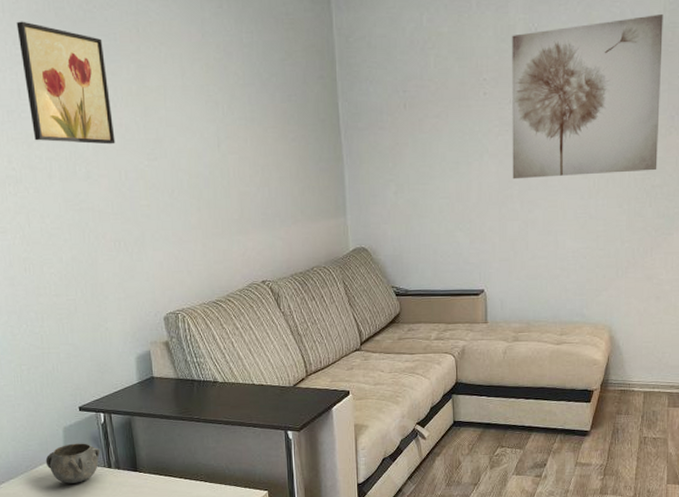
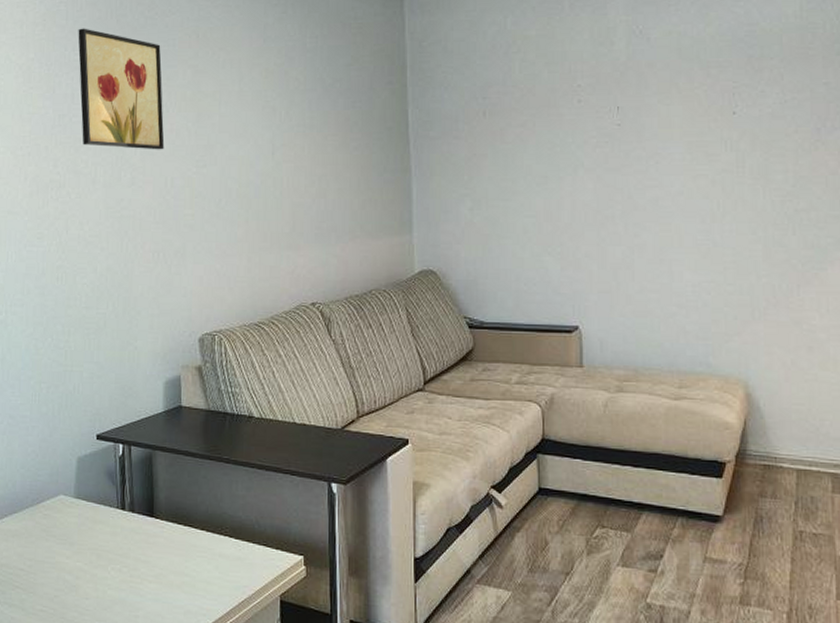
decorative bowl: present [45,443,100,484] -> none [54,477,114,525]
wall art: present [512,14,663,180] -> none [612,14,801,198]

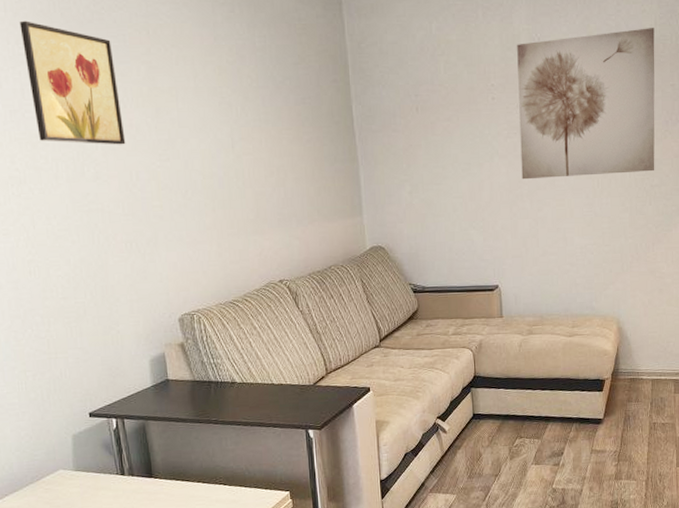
wall art: none [612,14,801,198] -> present [517,28,655,180]

